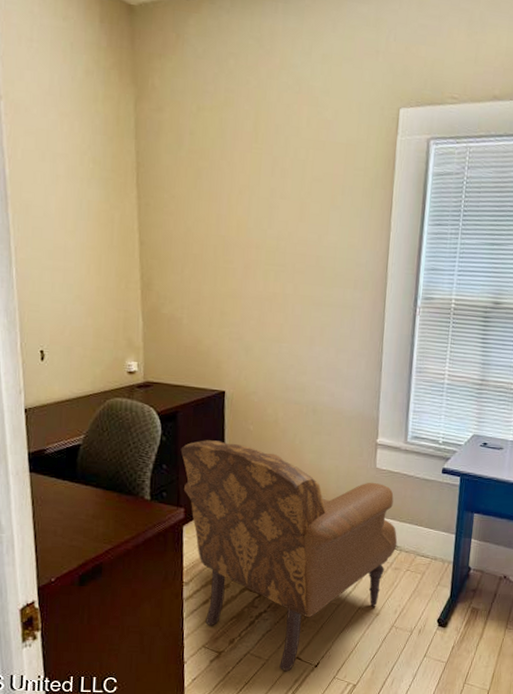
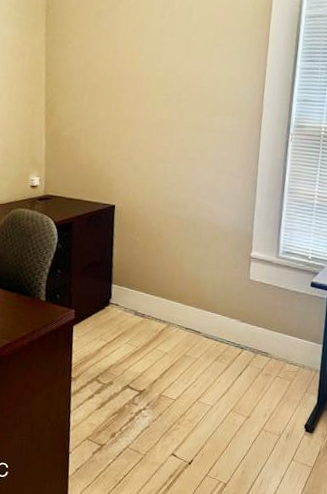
armchair: present [180,440,398,672] -> none [74,248,268,467]

